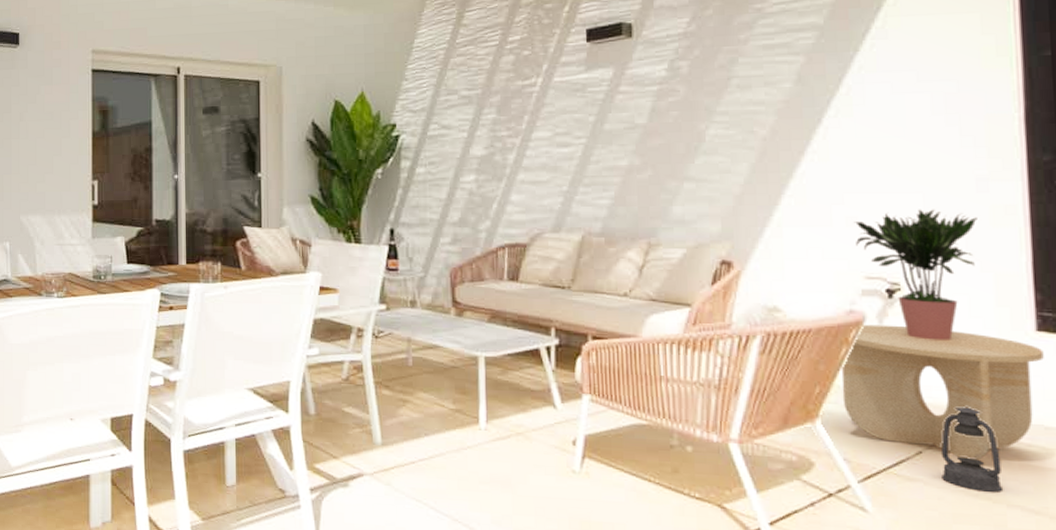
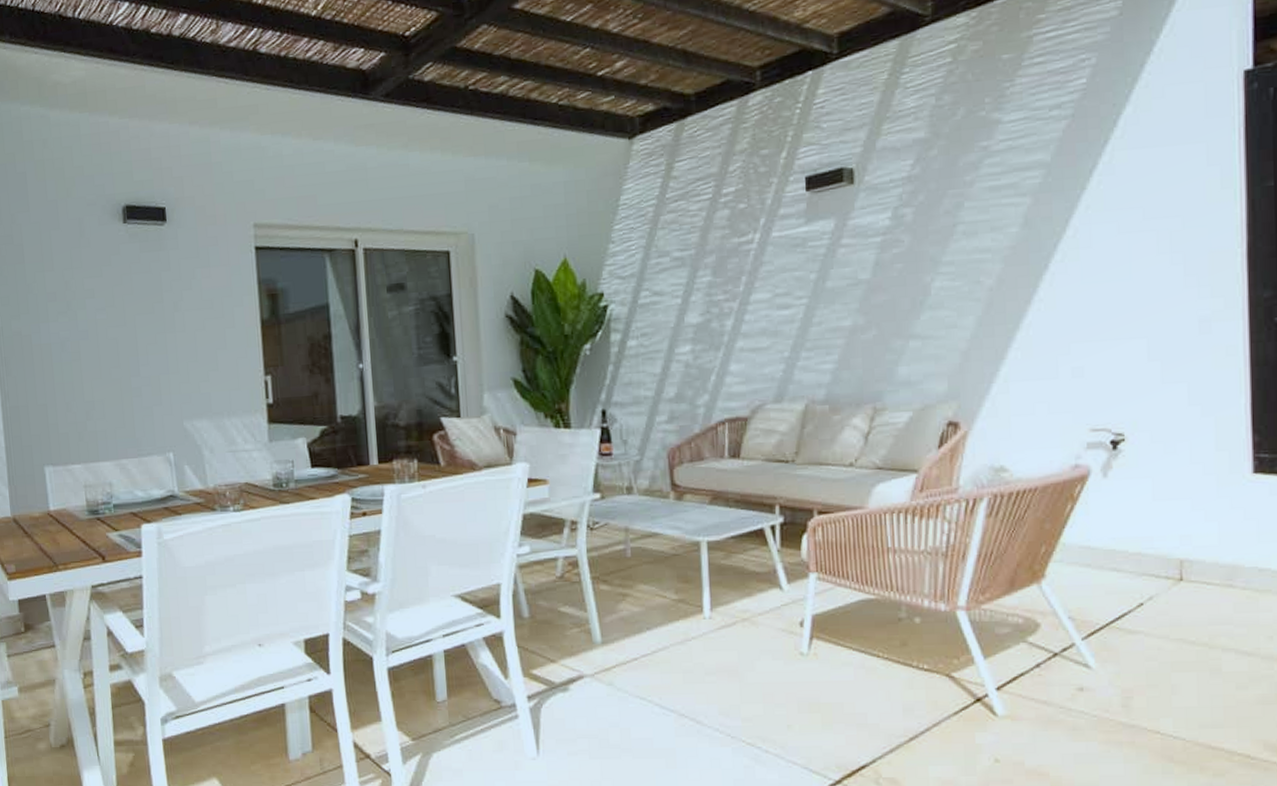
side table: present [841,324,1044,461] -> none [1066,477,1259,608]
potted plant: present [853,209,977,341] -> none [1079,354,1200,490]
lantern: present [941,406,1004,492] -> none [1161,555,1219,638]

